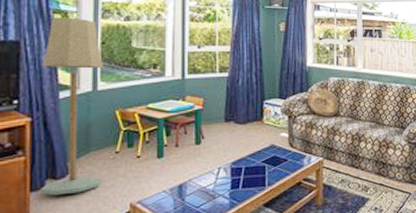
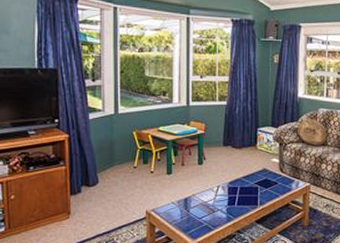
floor lamp: present [40,17,104,196] -> none [74,48,123,200]

